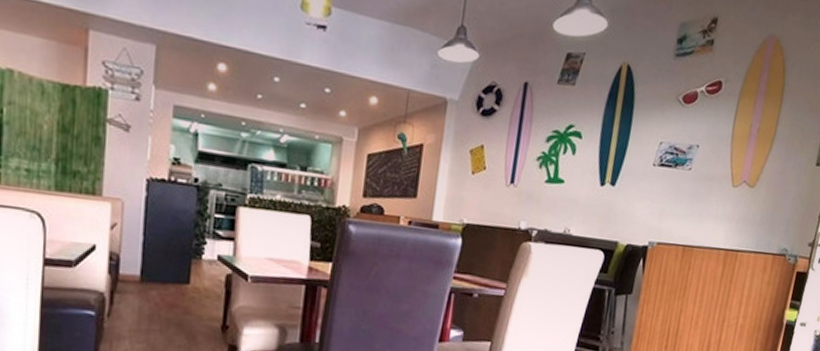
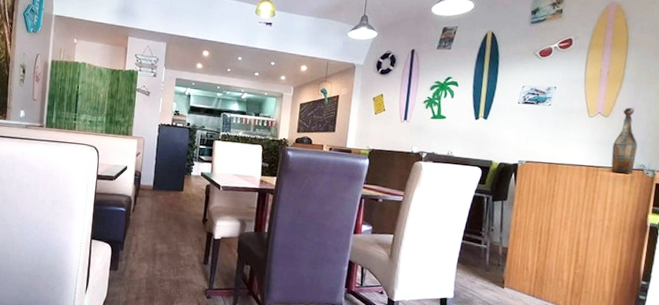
decorative bottle: none [751,175,784,261] -> present [611,107,638,175]

